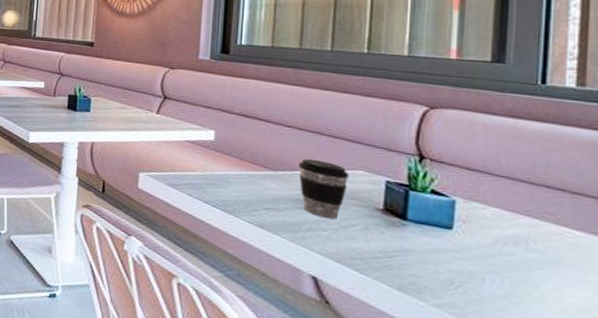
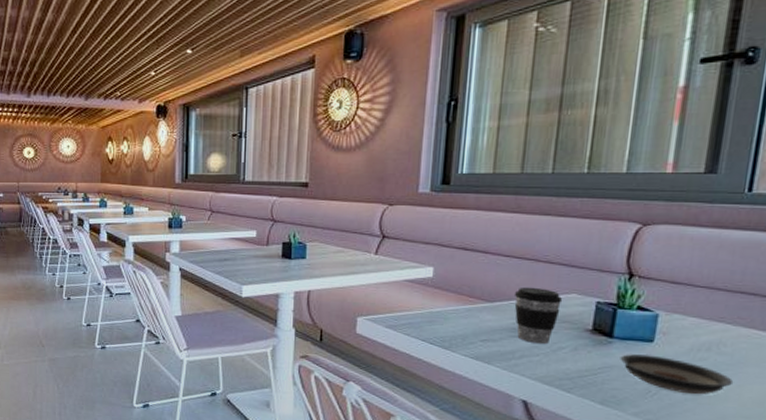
saucer: none [416,239,550,294] -> present [620,354,734,395]

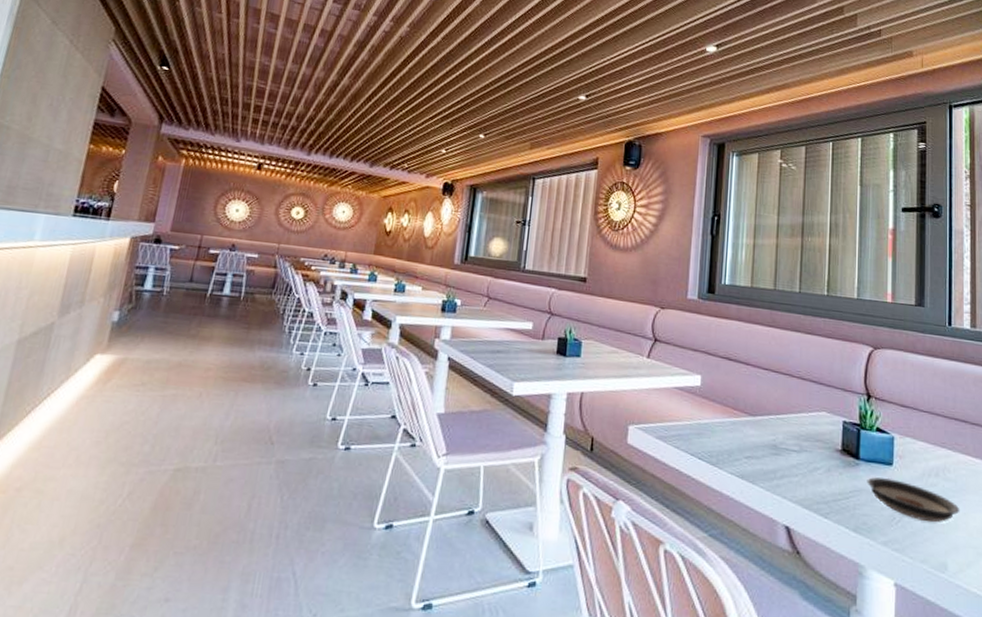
coffee cup: present [514,287,563,344] -> none [773,401,815,463]

